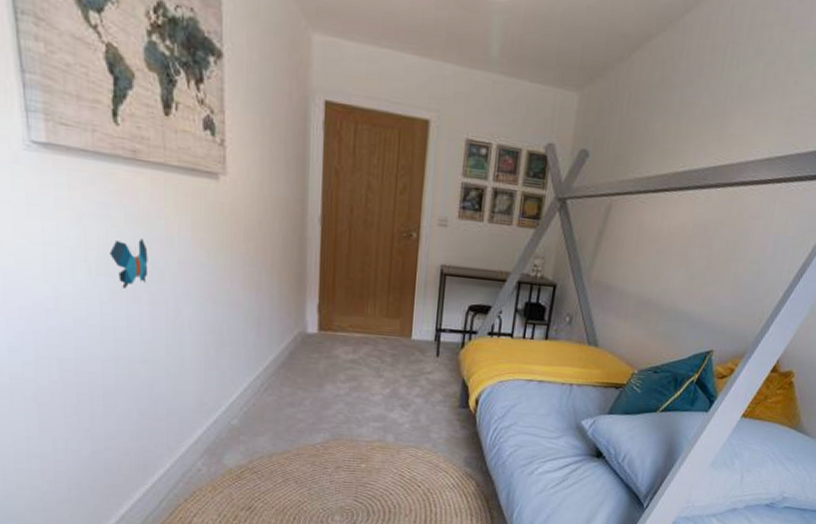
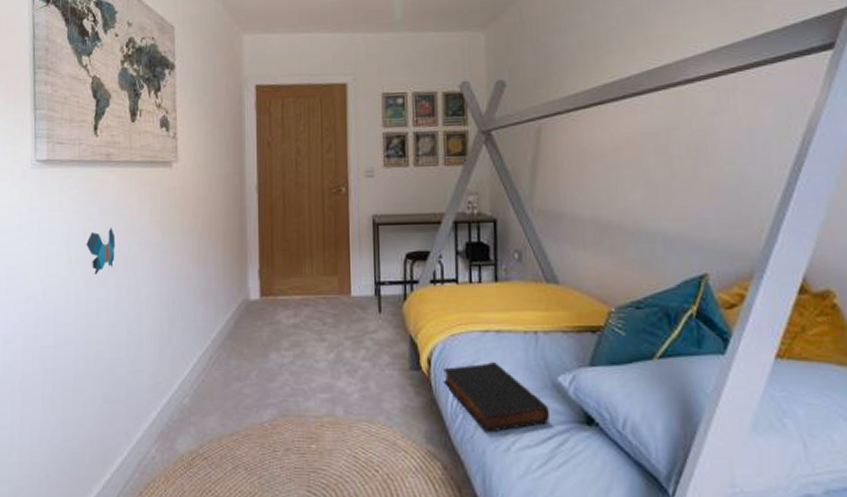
book: none [486,406,570,460] -> present [442,362,550,433]

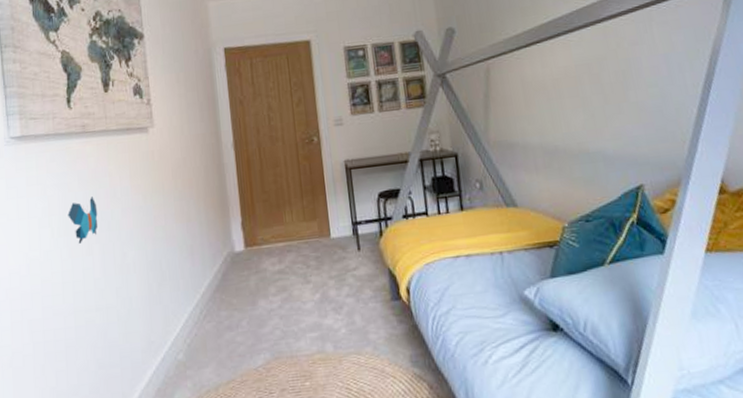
book: present [442,362,550,433] -> none [422,284,521,350]

